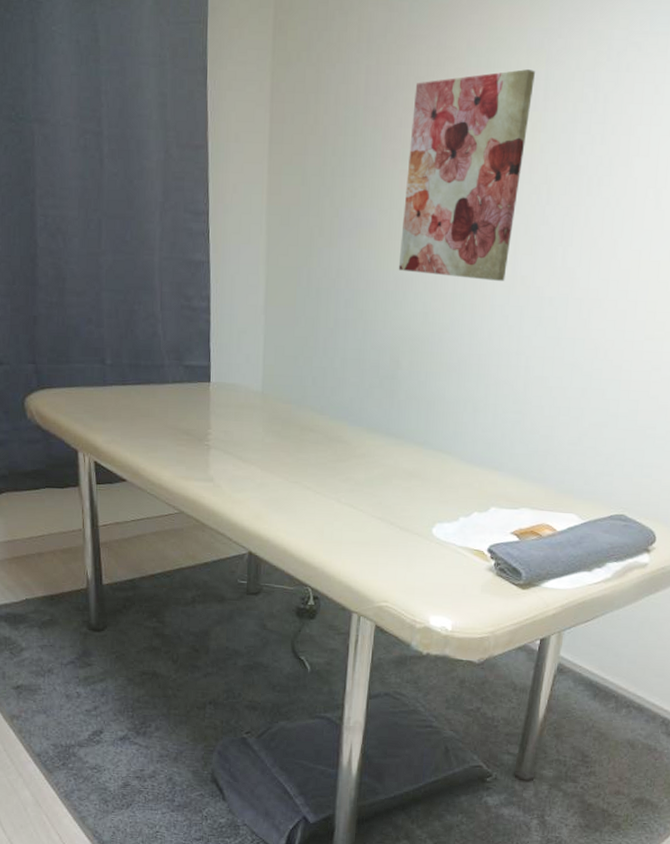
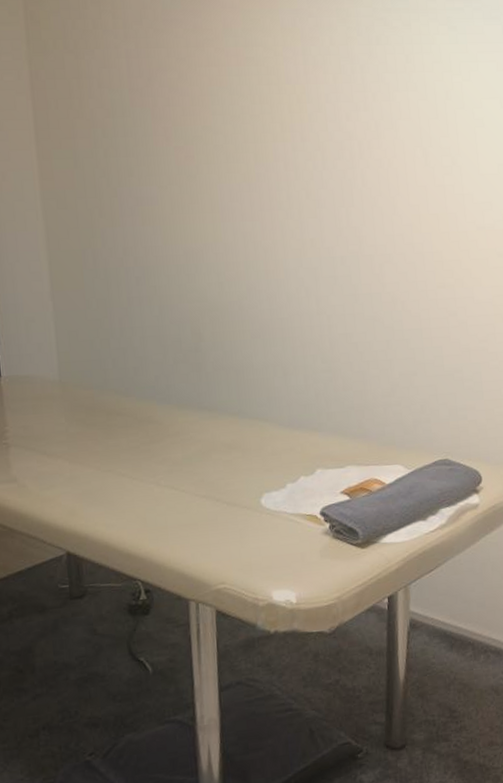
wall art: present [398,69,535,281] -> none [178,47,295,246]

